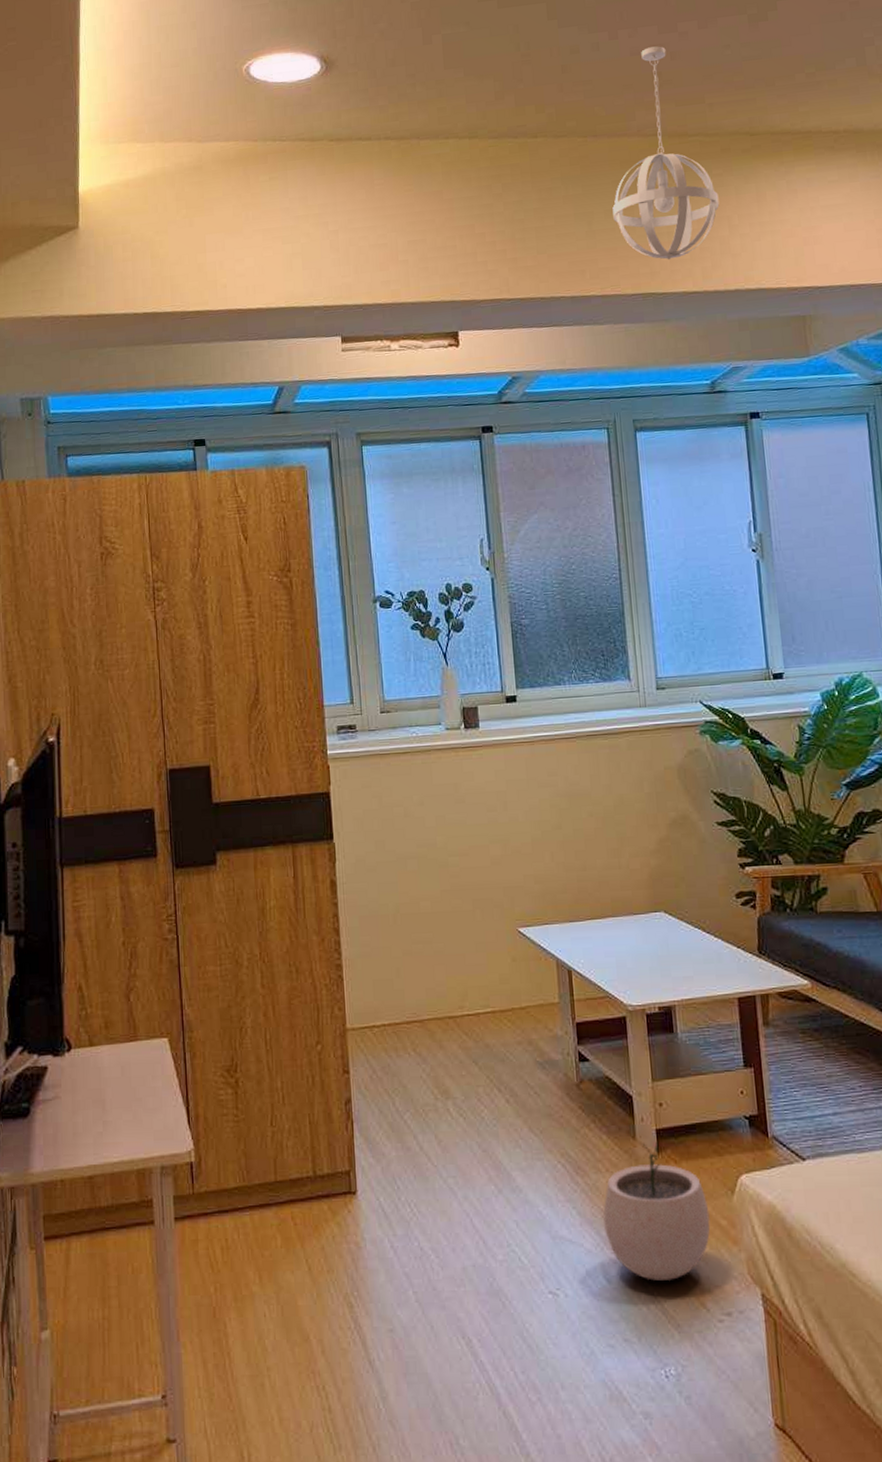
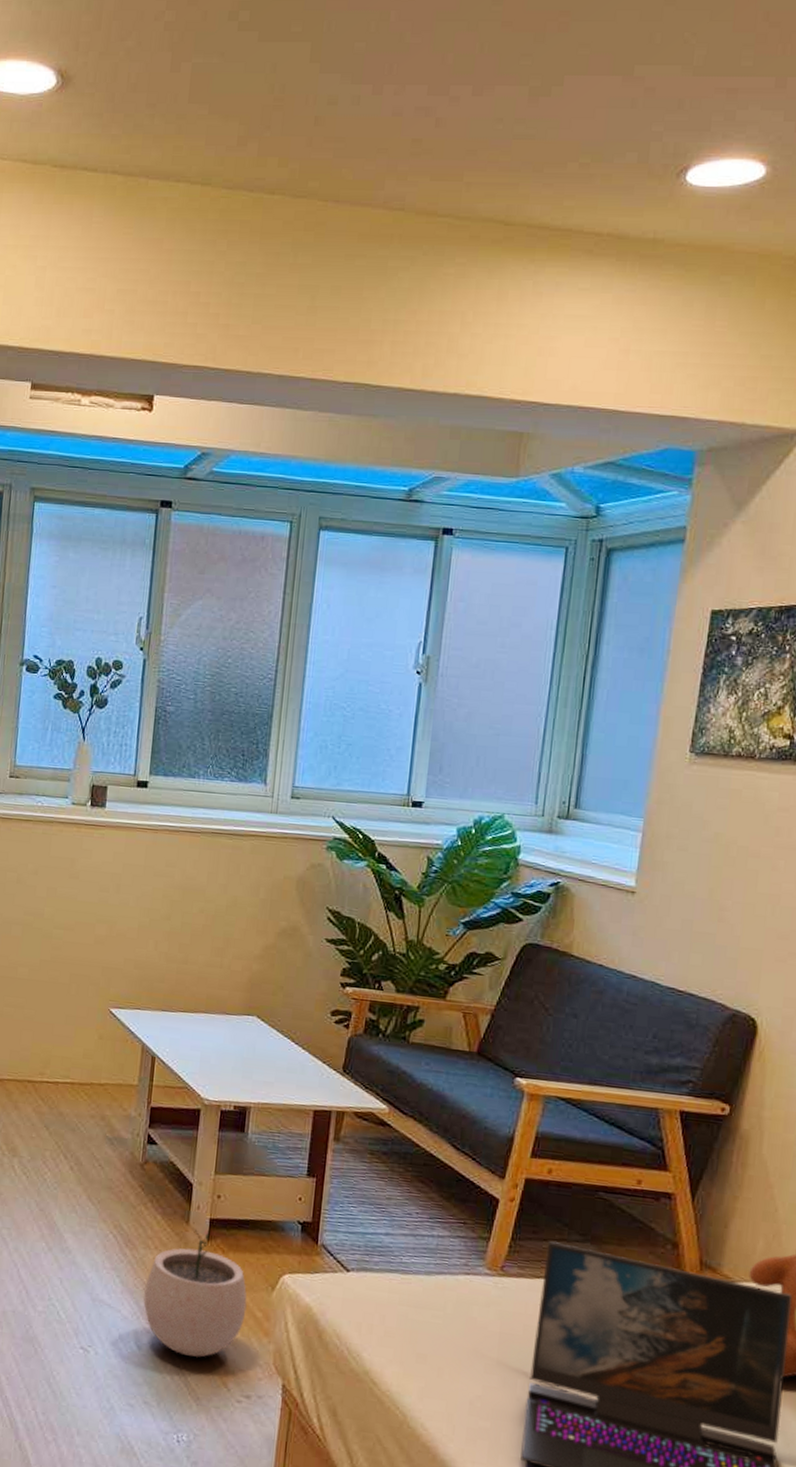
pendant light: present [612,46,720,260] -> none [339,109,457,351]

